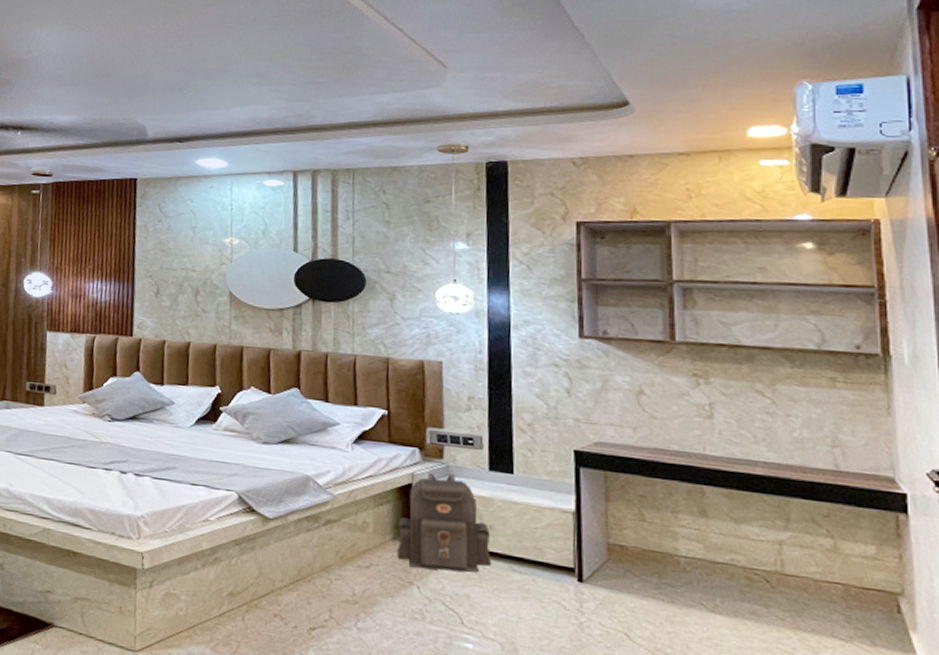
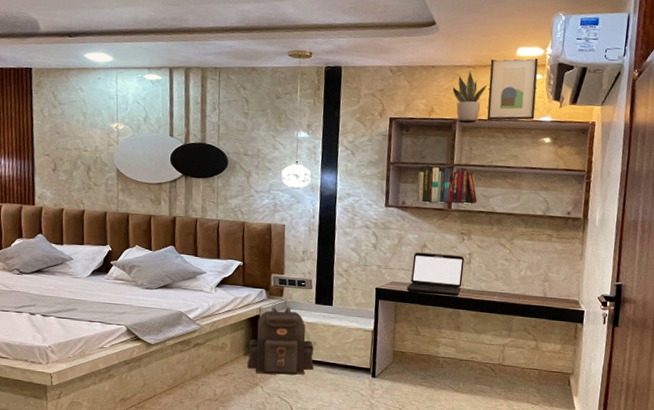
laptop: none [620,400,703,466] -> present [407,252,465,297]
books: none [622,283,714,334] -> present [416,166,478,204]
potted plant: none [660,160,711,227] -> present [452,71,488,124]
picture frame: none [711,140,785,222] -> present [487,57,539,121]

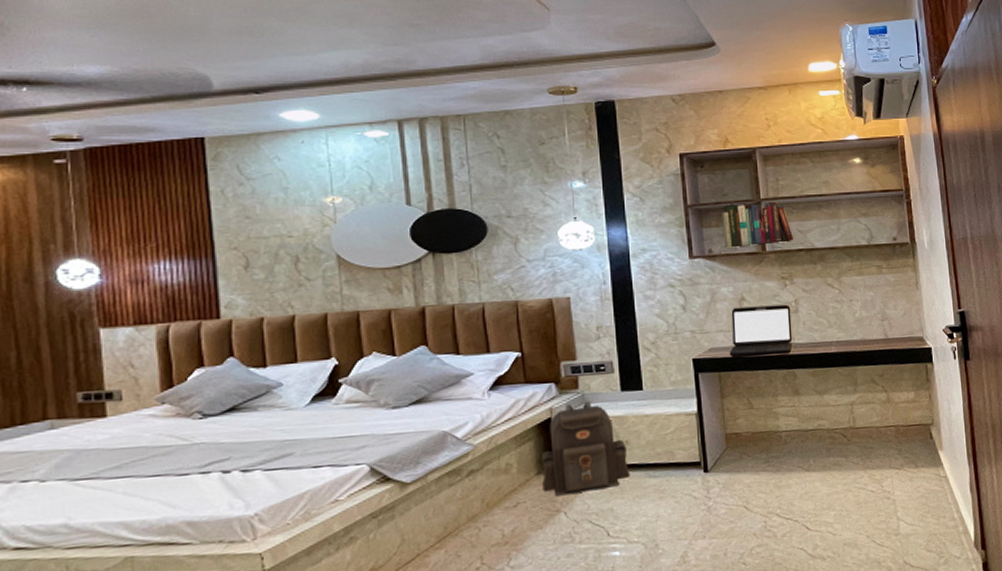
potted plant: present [452,71,488,124] -> none [745,93,784,152]
picture frame: present [487,57,539,121] -> none [782,74,840,146]

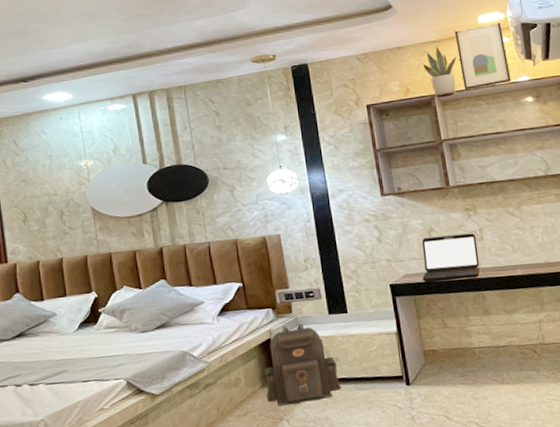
books: present [722,202,794,248] -> none [407,142,475,185]
potted plant: none [745,93,784,152] -> present [423,46,457,98]
picture frame: none [782,74,840,146] -> present [454,23,512,91]

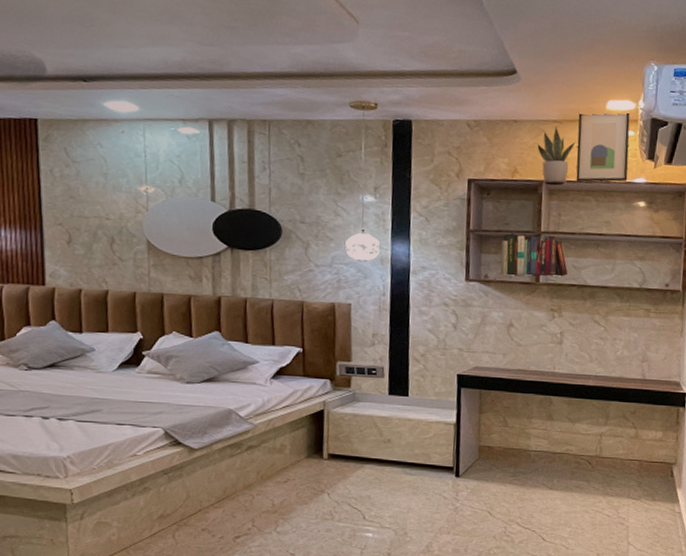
backpack: present [264,323,342,406] -> none [310,399,389,479]
books: none [407,142,475,185] -> present [500,234,568,276]
laptop: present [421,233,481,282] -> none [492,332,556,382]

